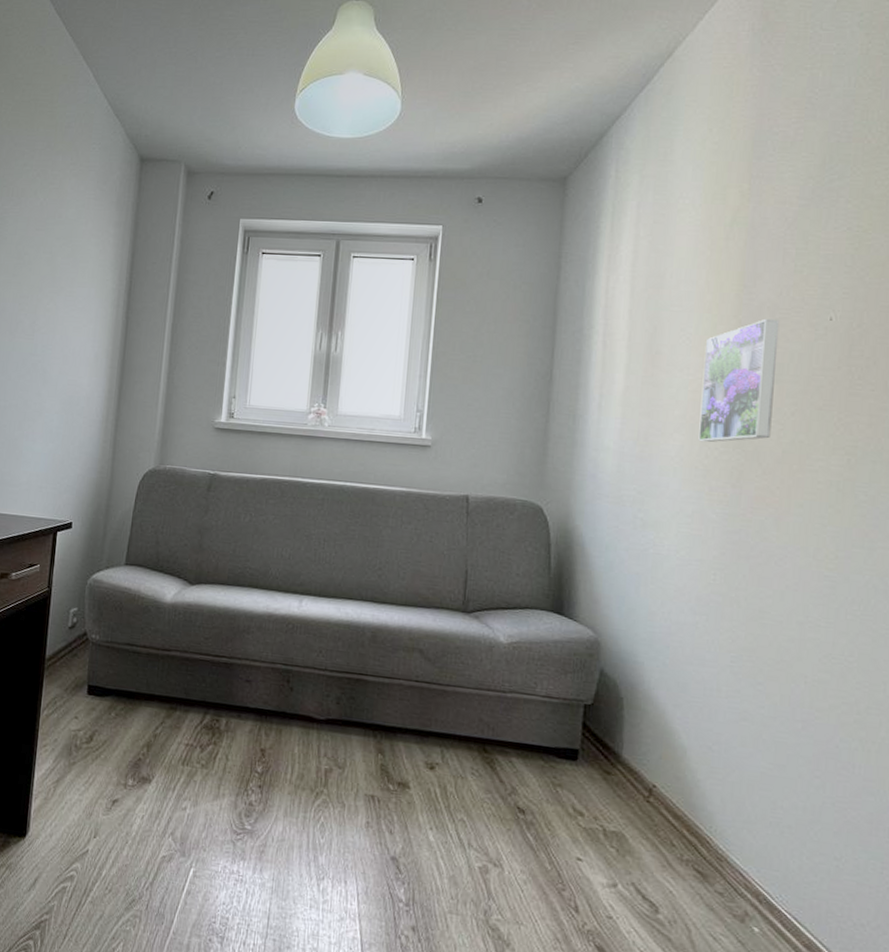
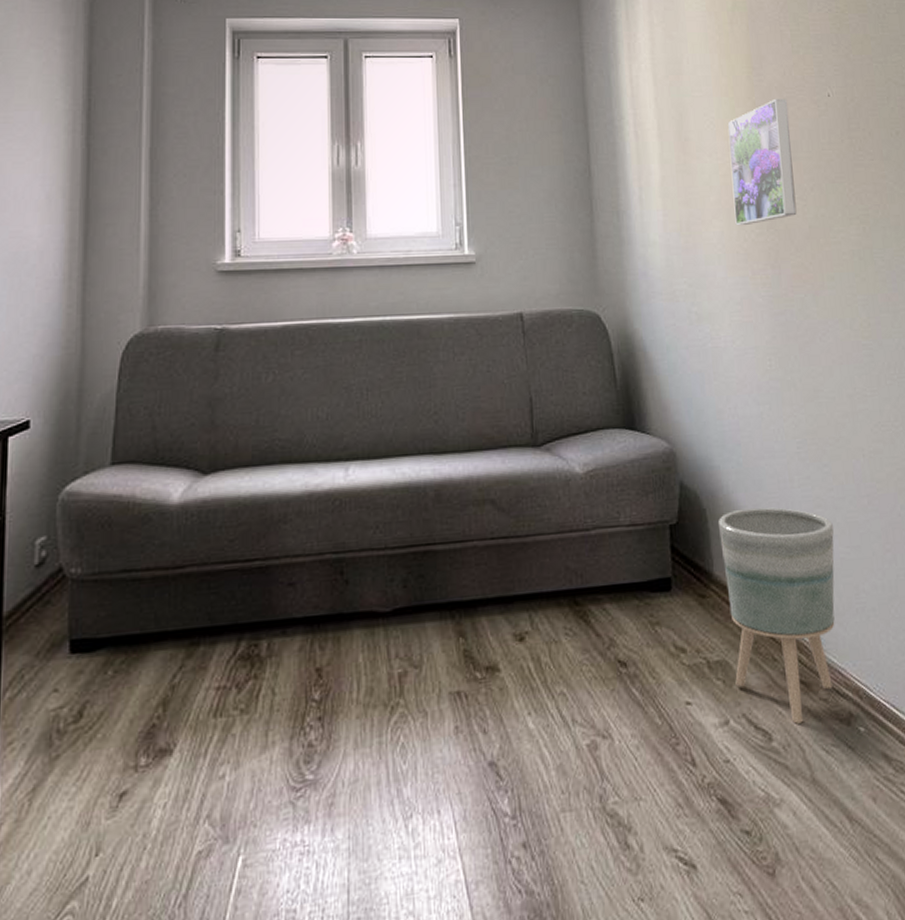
planter: none [629,705,758,907] -> present [718,507,835,724]

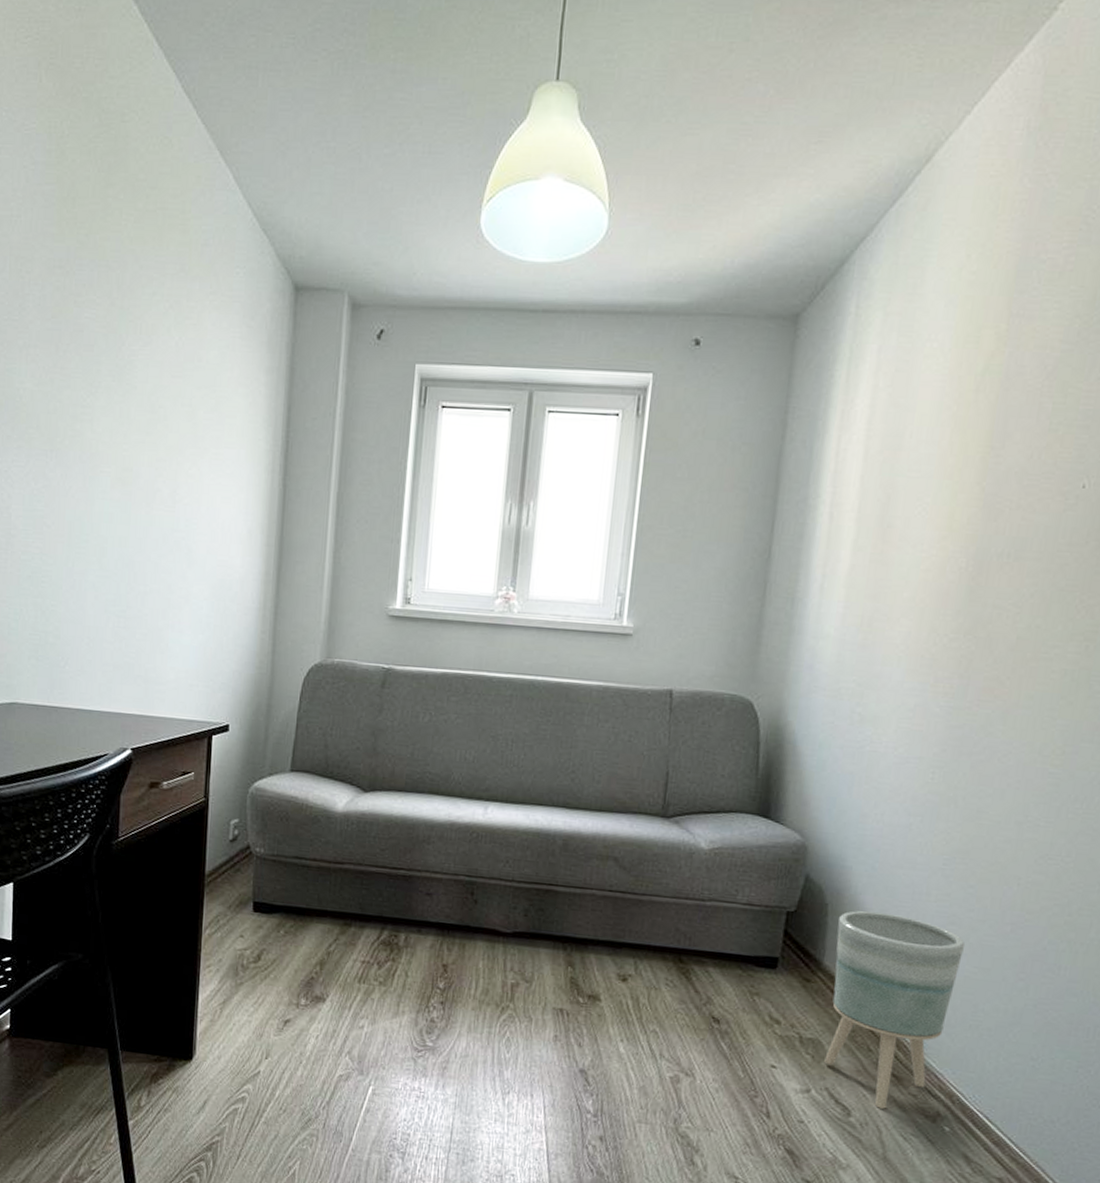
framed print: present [728,98,797,226] -> none [927,486,1027,629]

